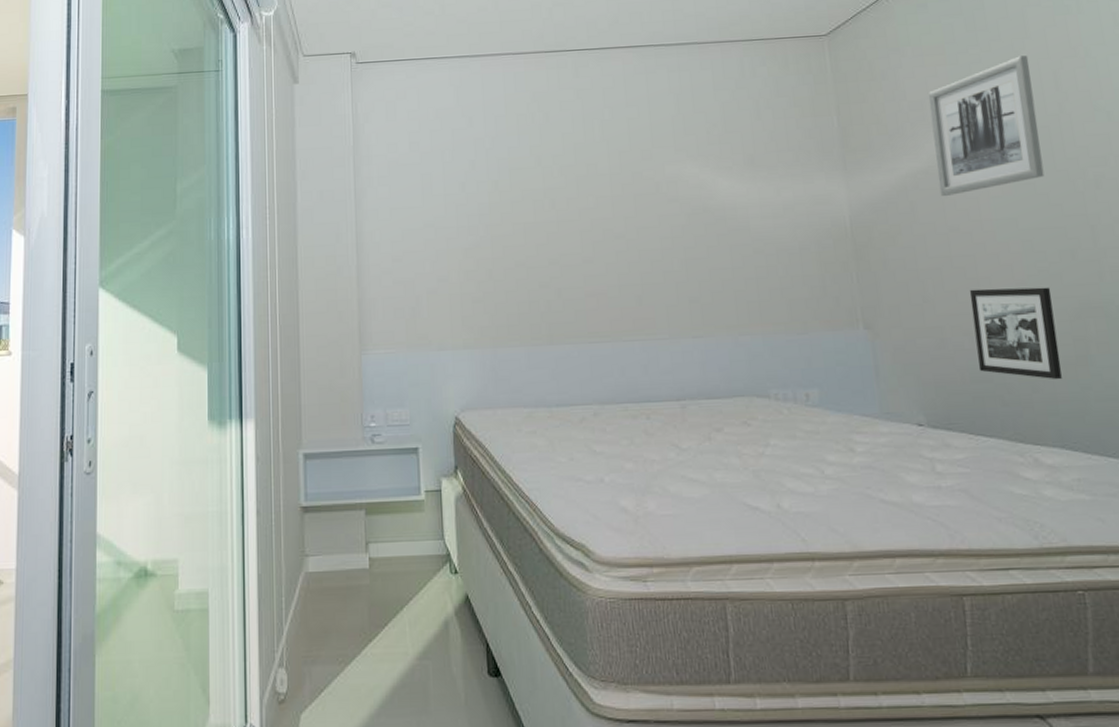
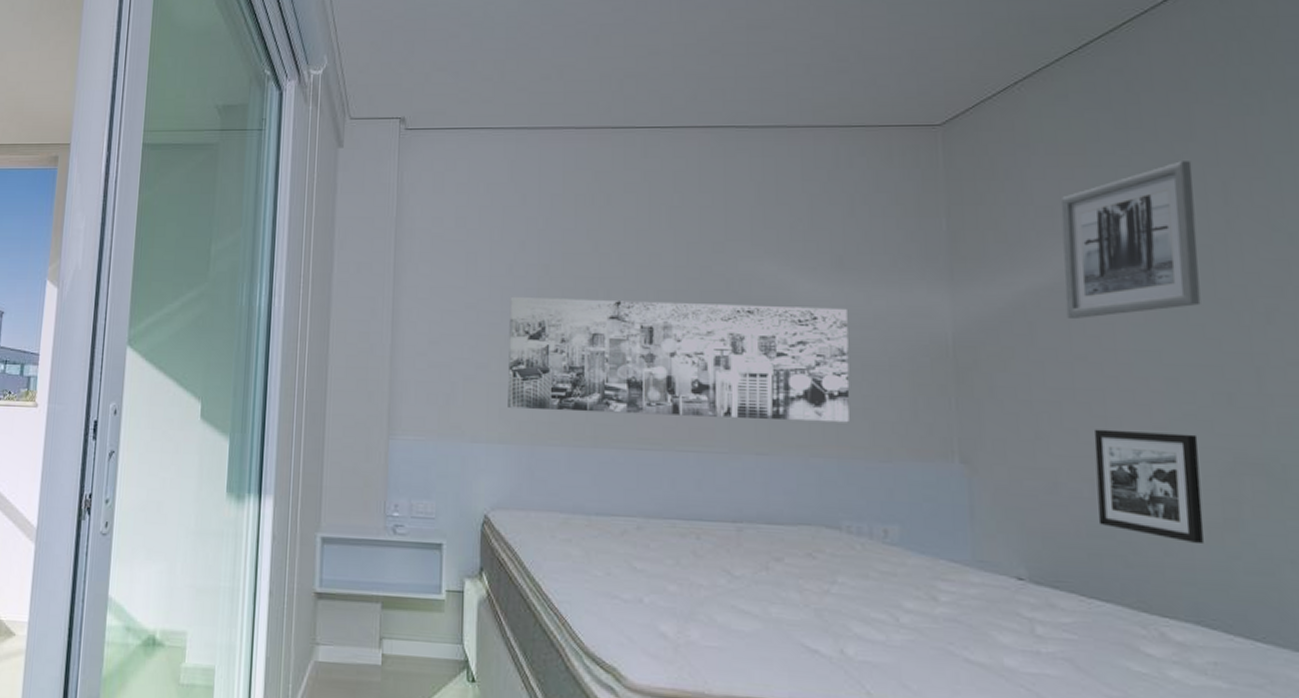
wall art: none [464,201,770,315] -> present [508,296,850,423]

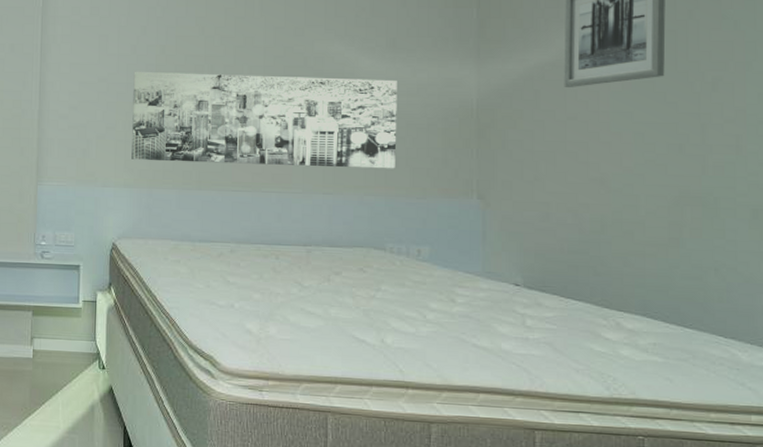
picture frame: present [1093,429,1204,545] -> none [577,172,655,258]

